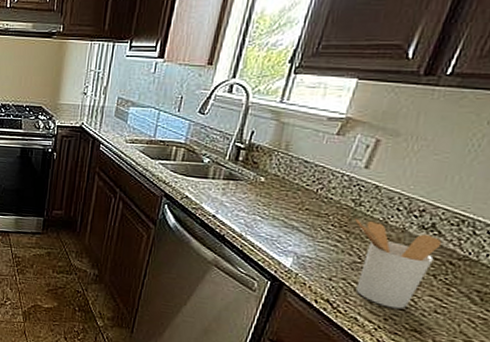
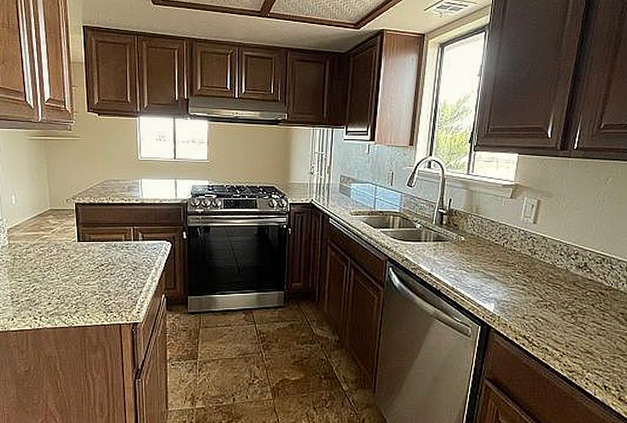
utensil holder: present [355,219,443,309] -> none [533,265,594,336]

